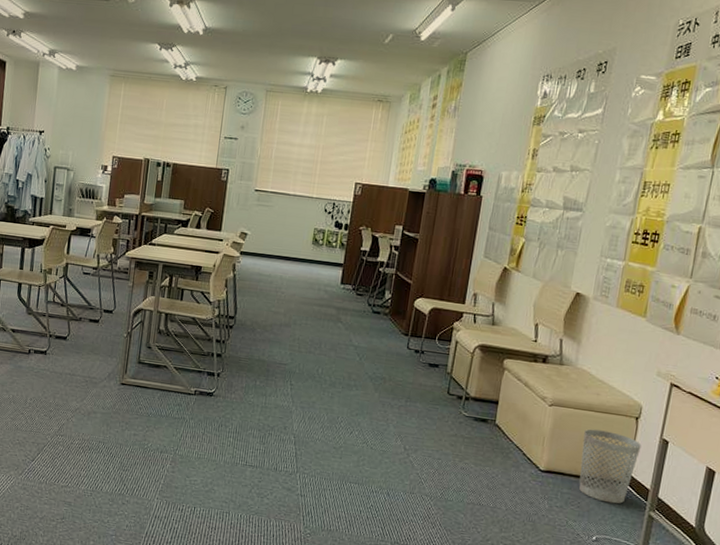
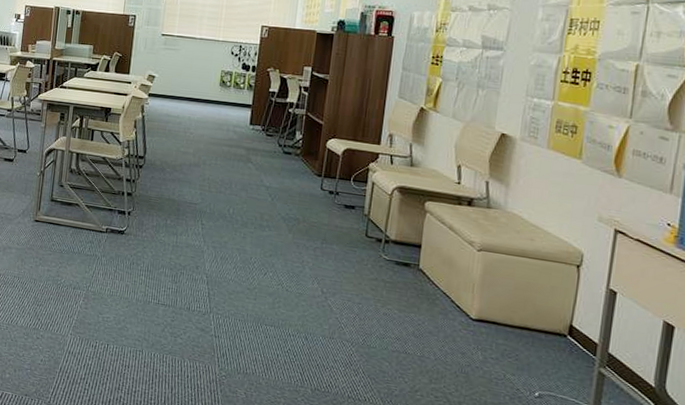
wastebasket: present [579,429,641,504] -> none [516,276,585,358]

